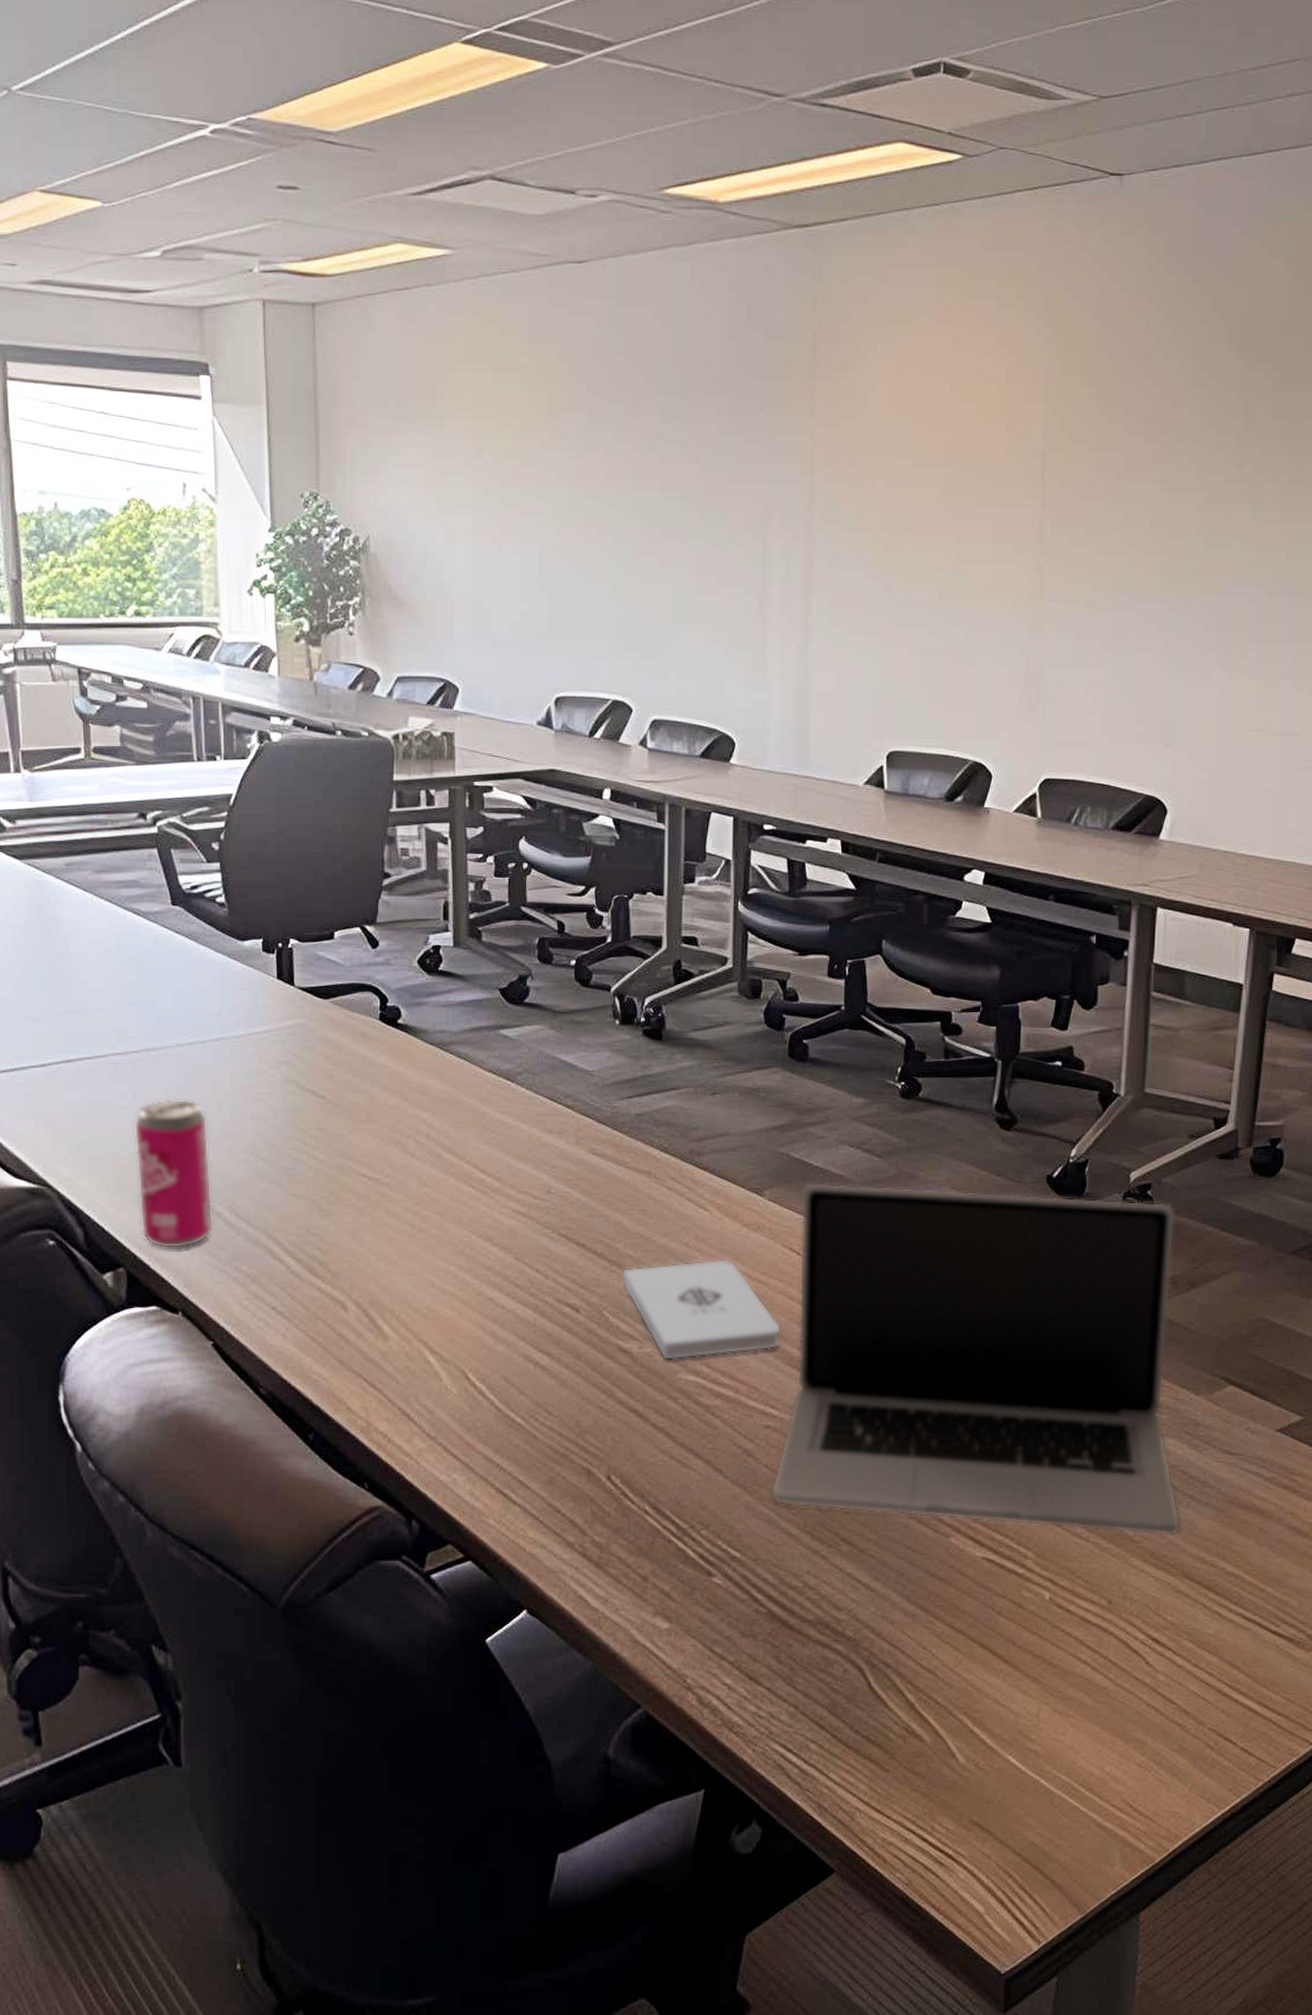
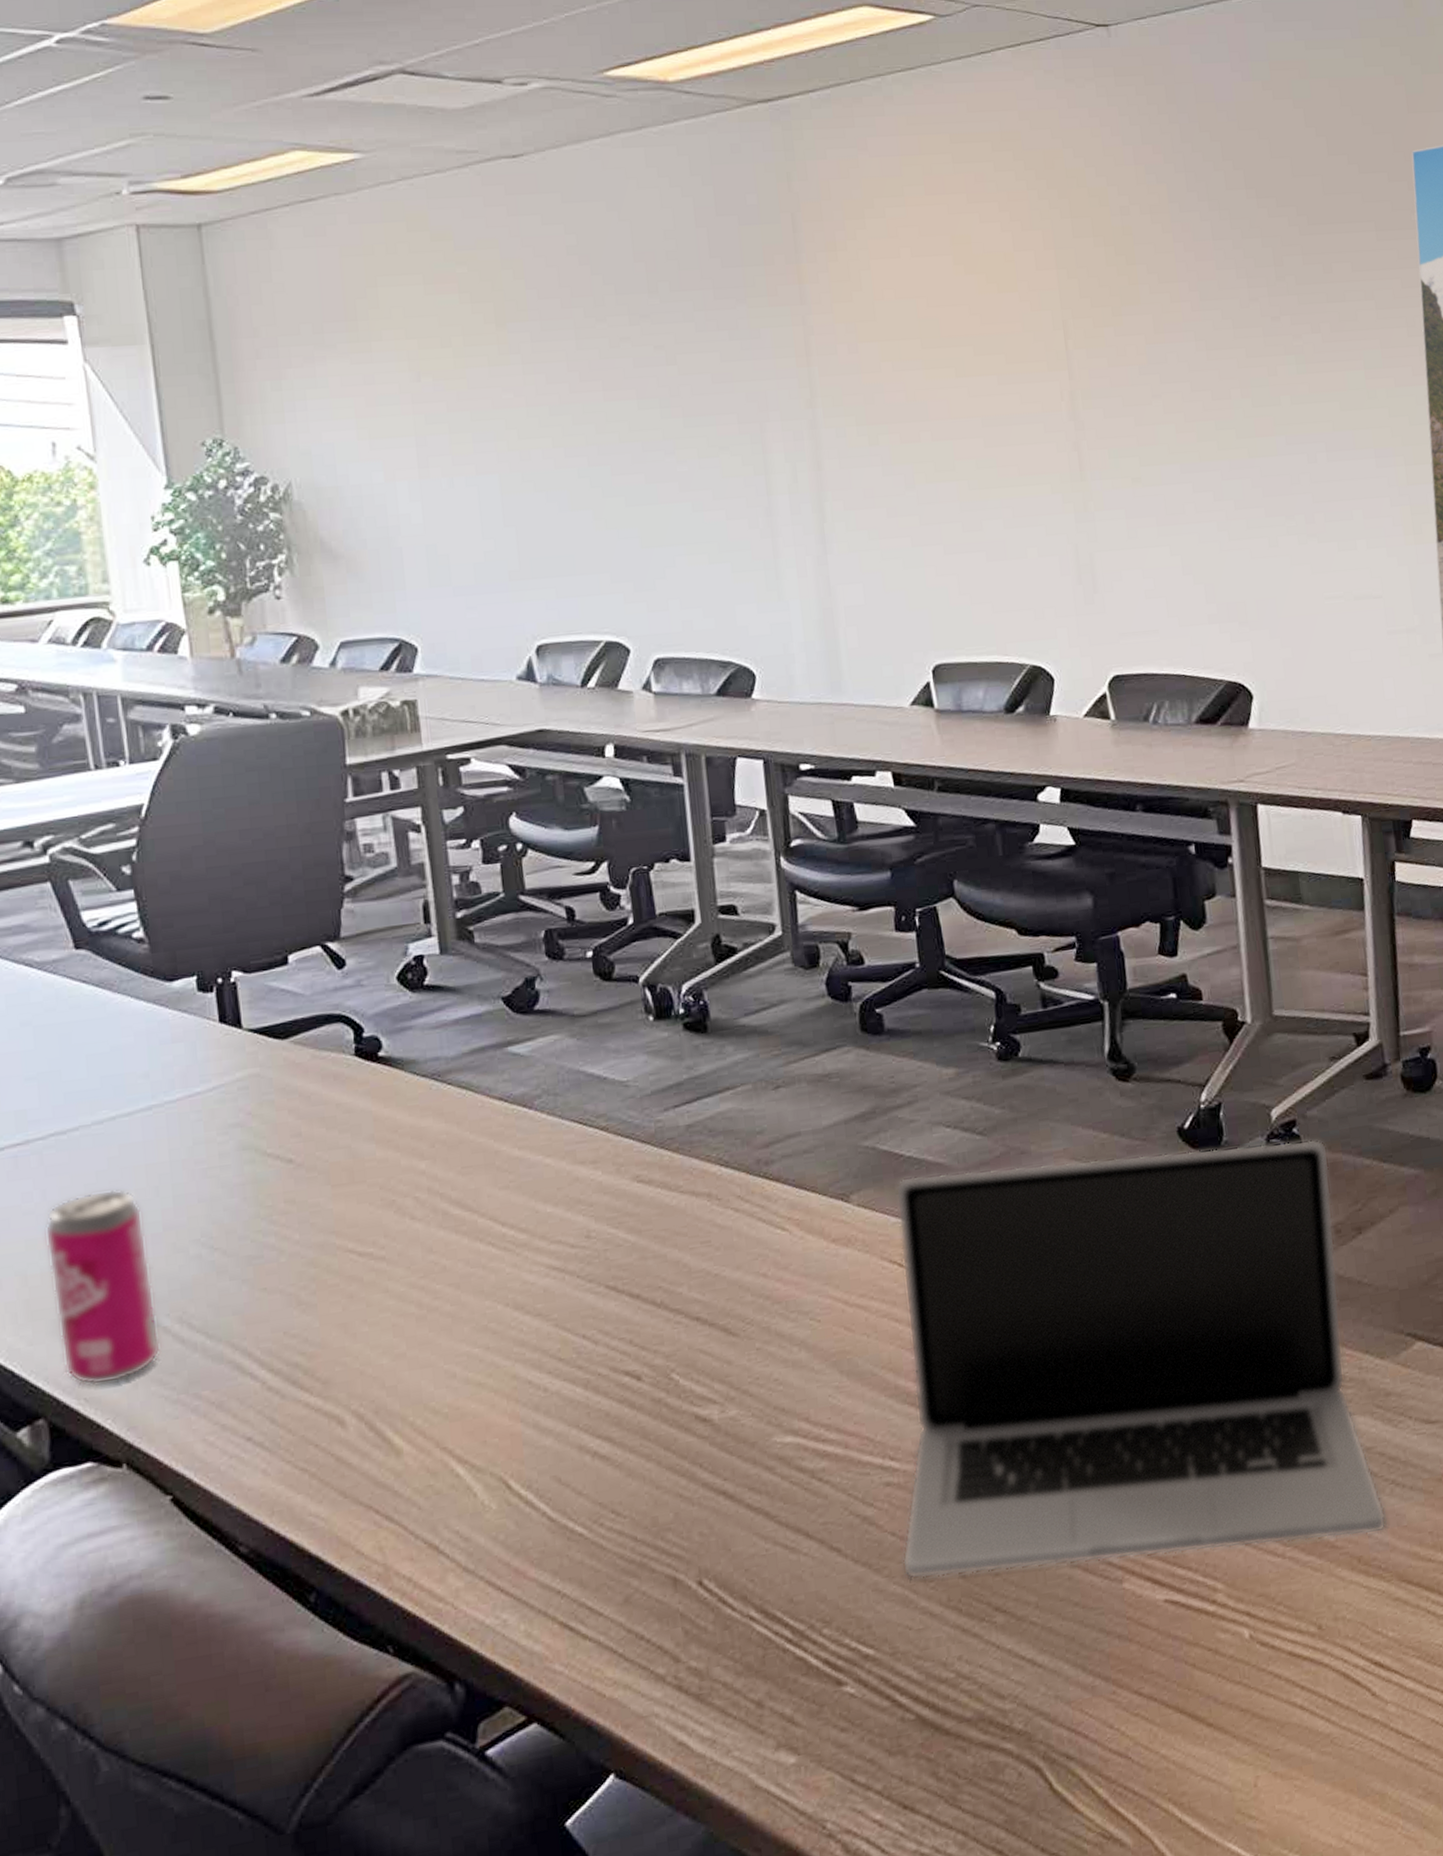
notepad: present [621,1259,782,1361] -> none [688,1285,893,1423]

